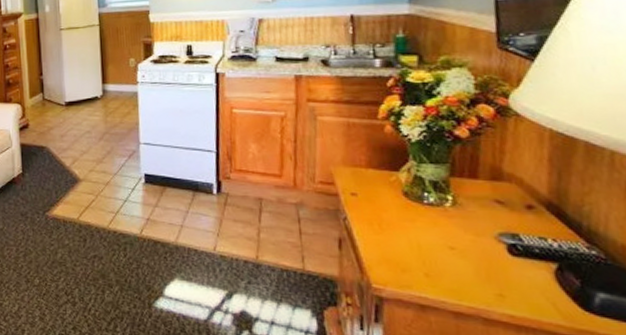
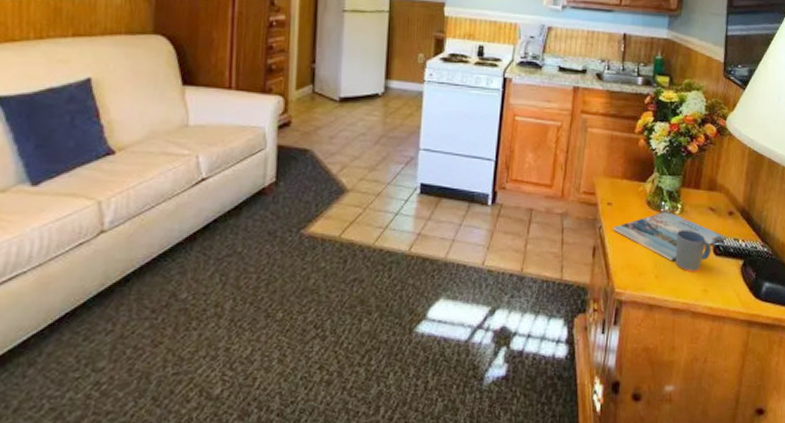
magazine: none [361,202,527,259] -> present [612,210,726,261]
mug: none [449,224,504,273] -> present [675,230,711,272]

